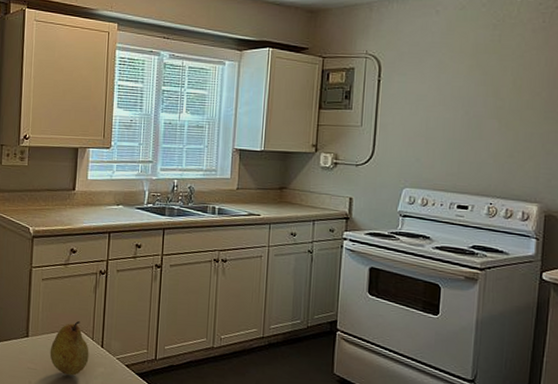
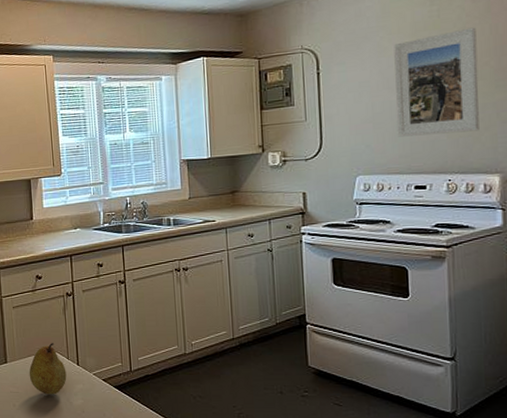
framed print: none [447,57,533,159] -> present [394,27,480,137]

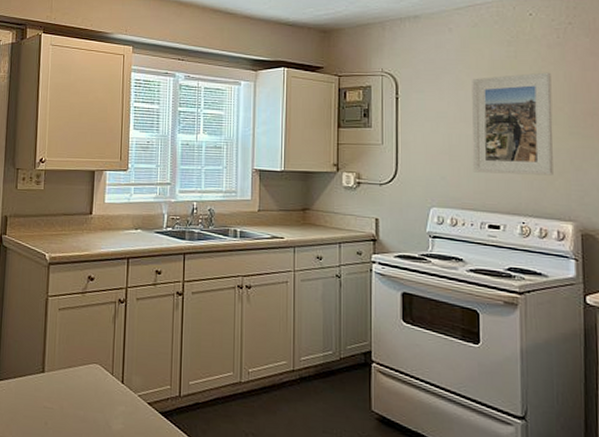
fruit: present [29,343,67,395] -> none [67,354,109,415]

